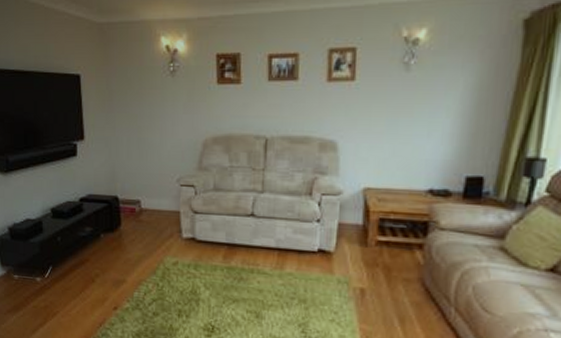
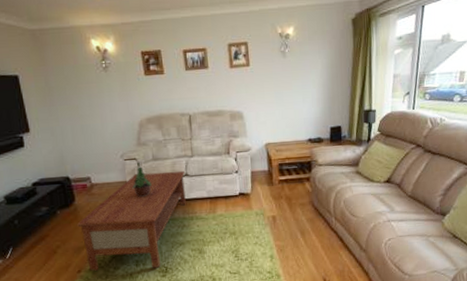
coffee table: none [119,204,250,324] -> present [76,171,186,271]
potted plant: none [185,190,208,235] -> present [132,162,152,198]

